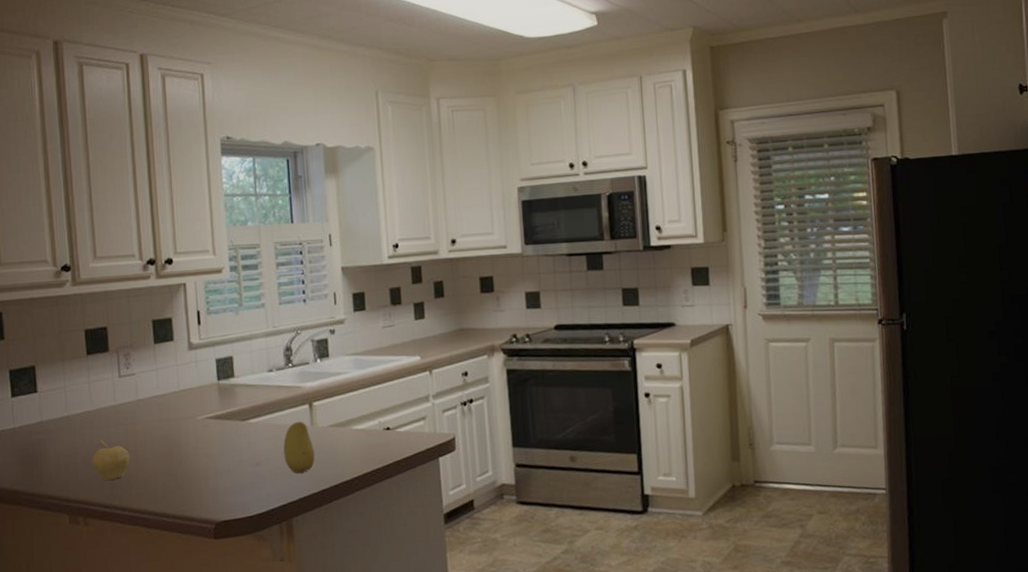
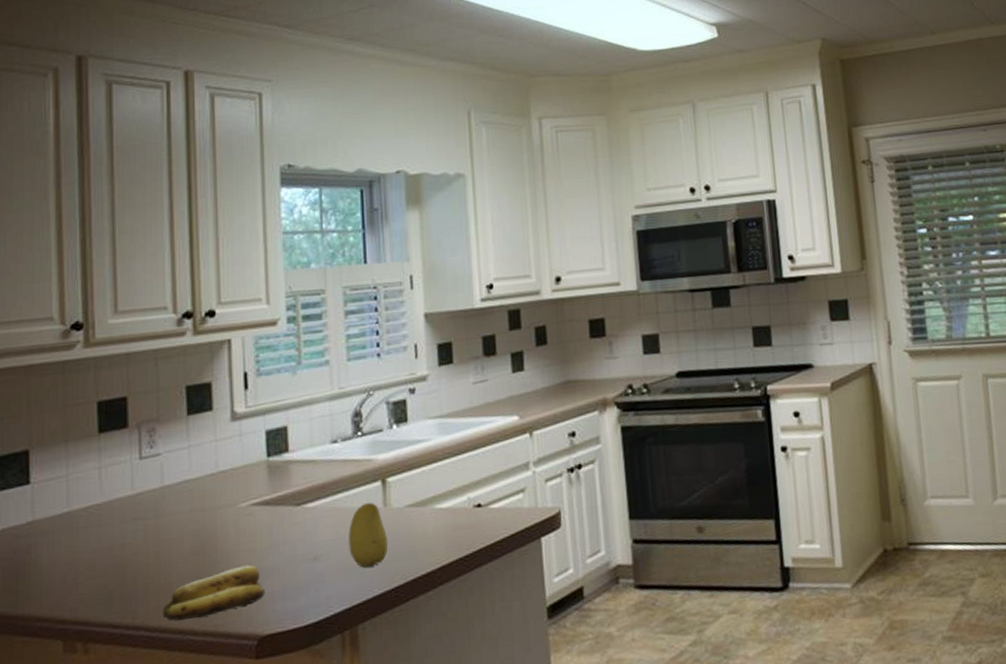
fruit: present [92,440,130,481] -> none [98,540,149,593]
banana: none [141,465,220,505] -> present [162,565,265,621]

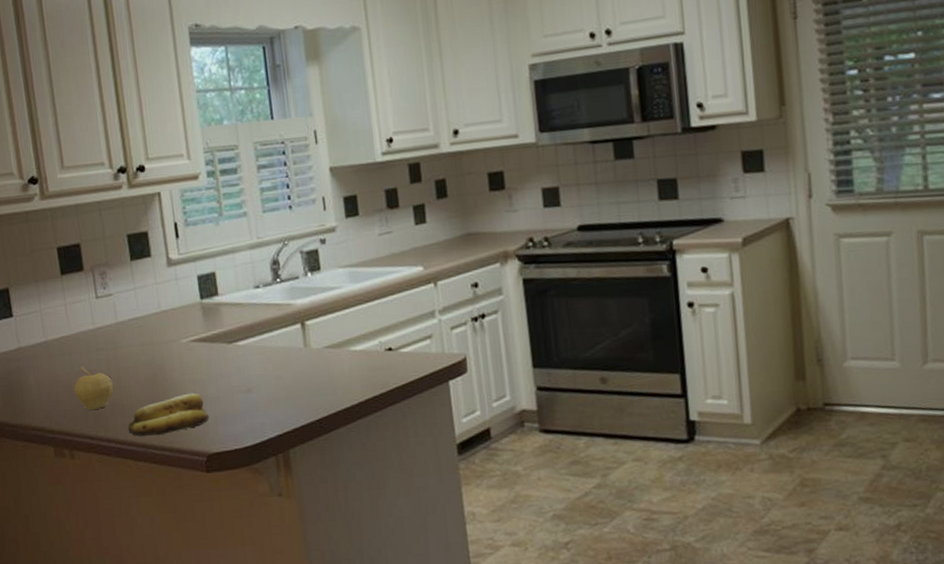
fruit: none [98,540,149,593] -> present [73,367,113,411]
fruit: present [348,502,389,568] -> none [275,342,311,400]

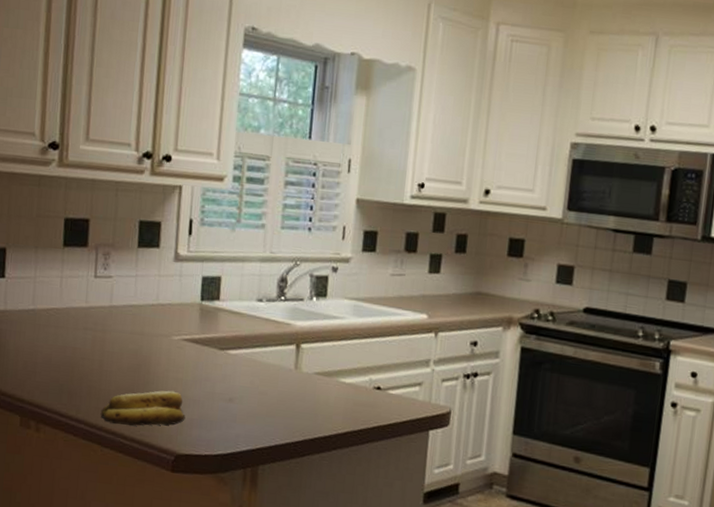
fruit: present [73,367,113,411] -> none [52,342,94,388]

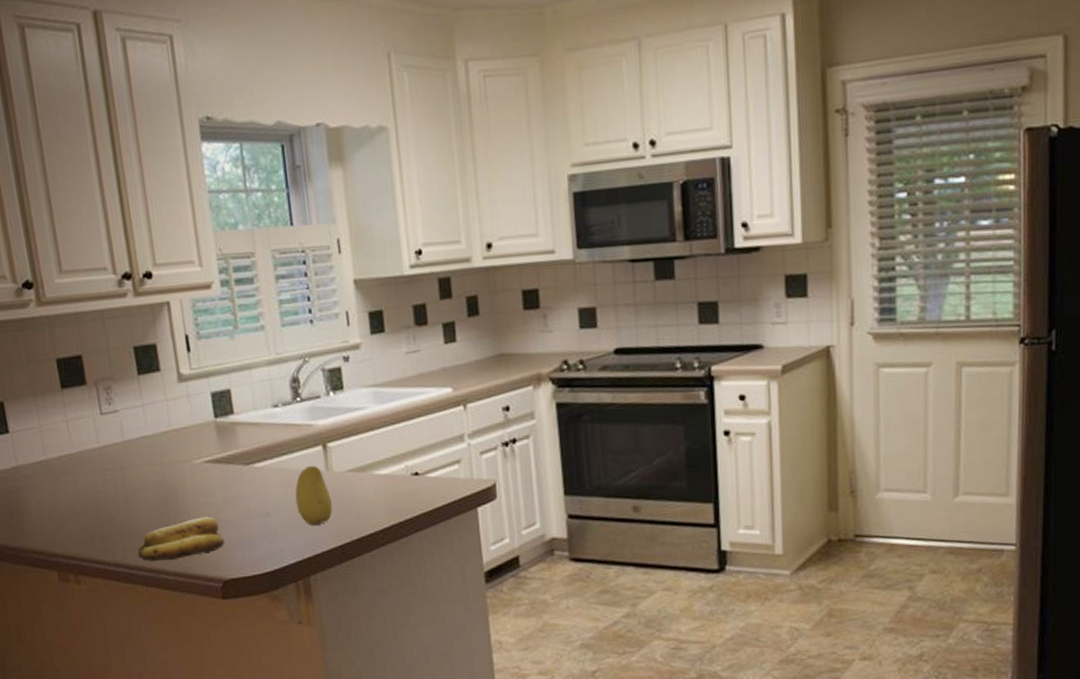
fruit: none [260,361,295,419] -> present [295,465,333,525]

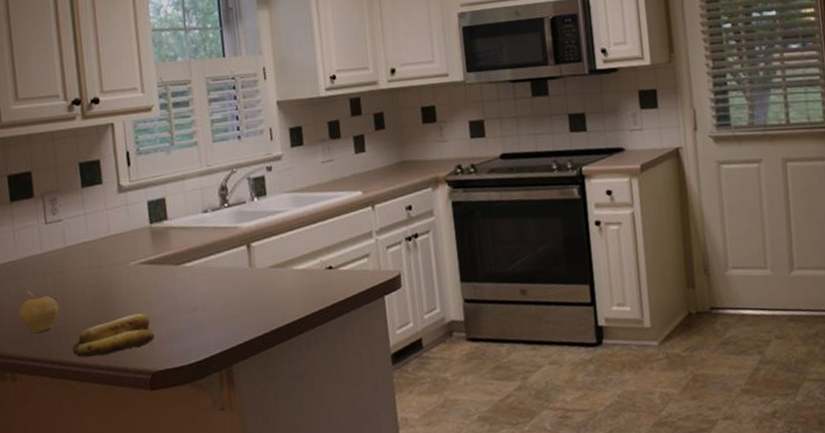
fruit: none [77,487,121,534] -> present [18,291,59,334]
fruit: present [295,465,333,525] -> none [221,263,255,318]

